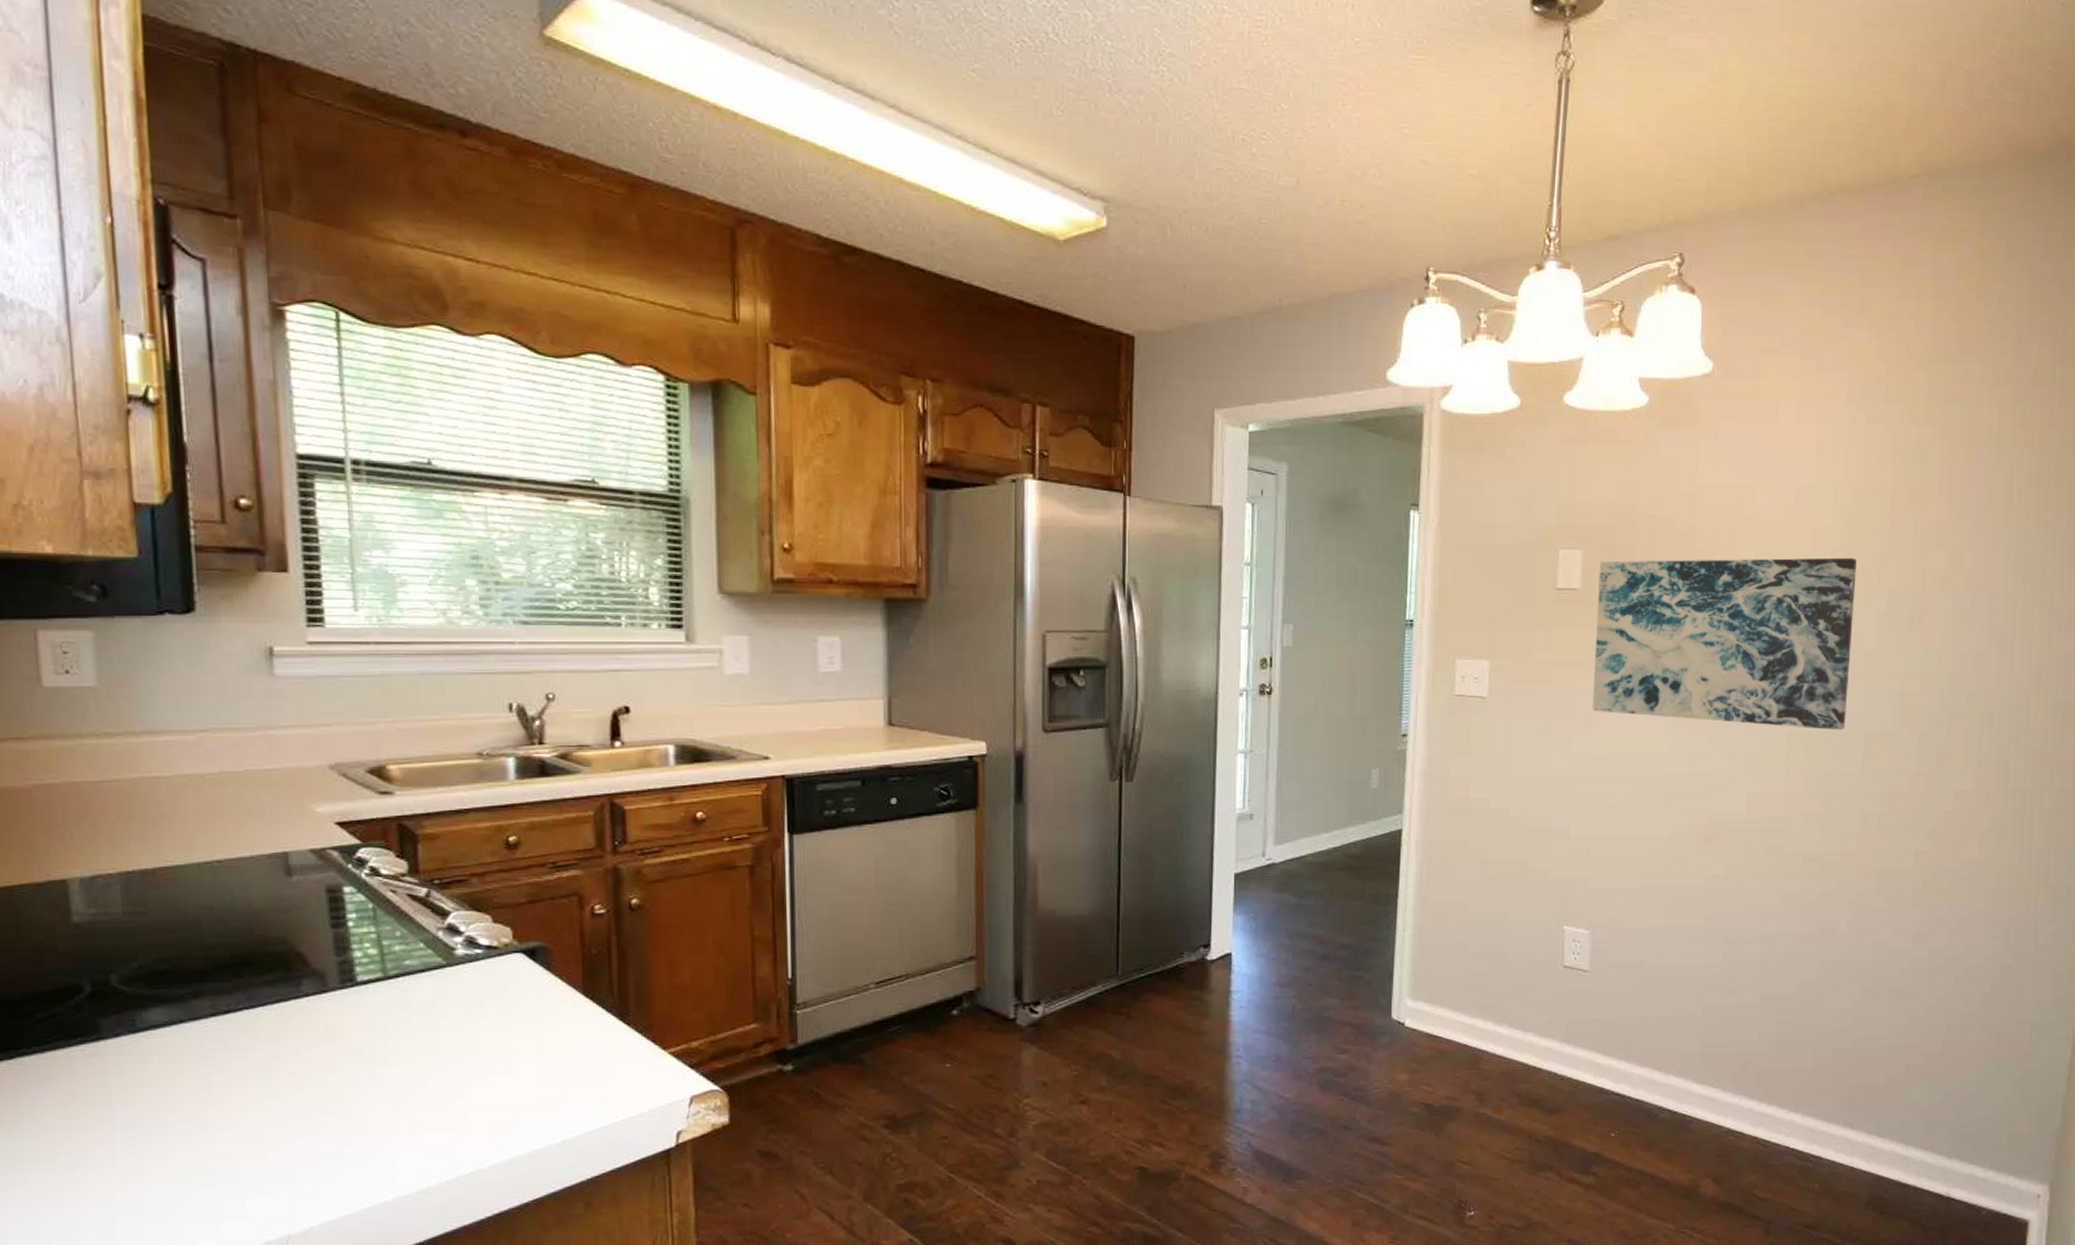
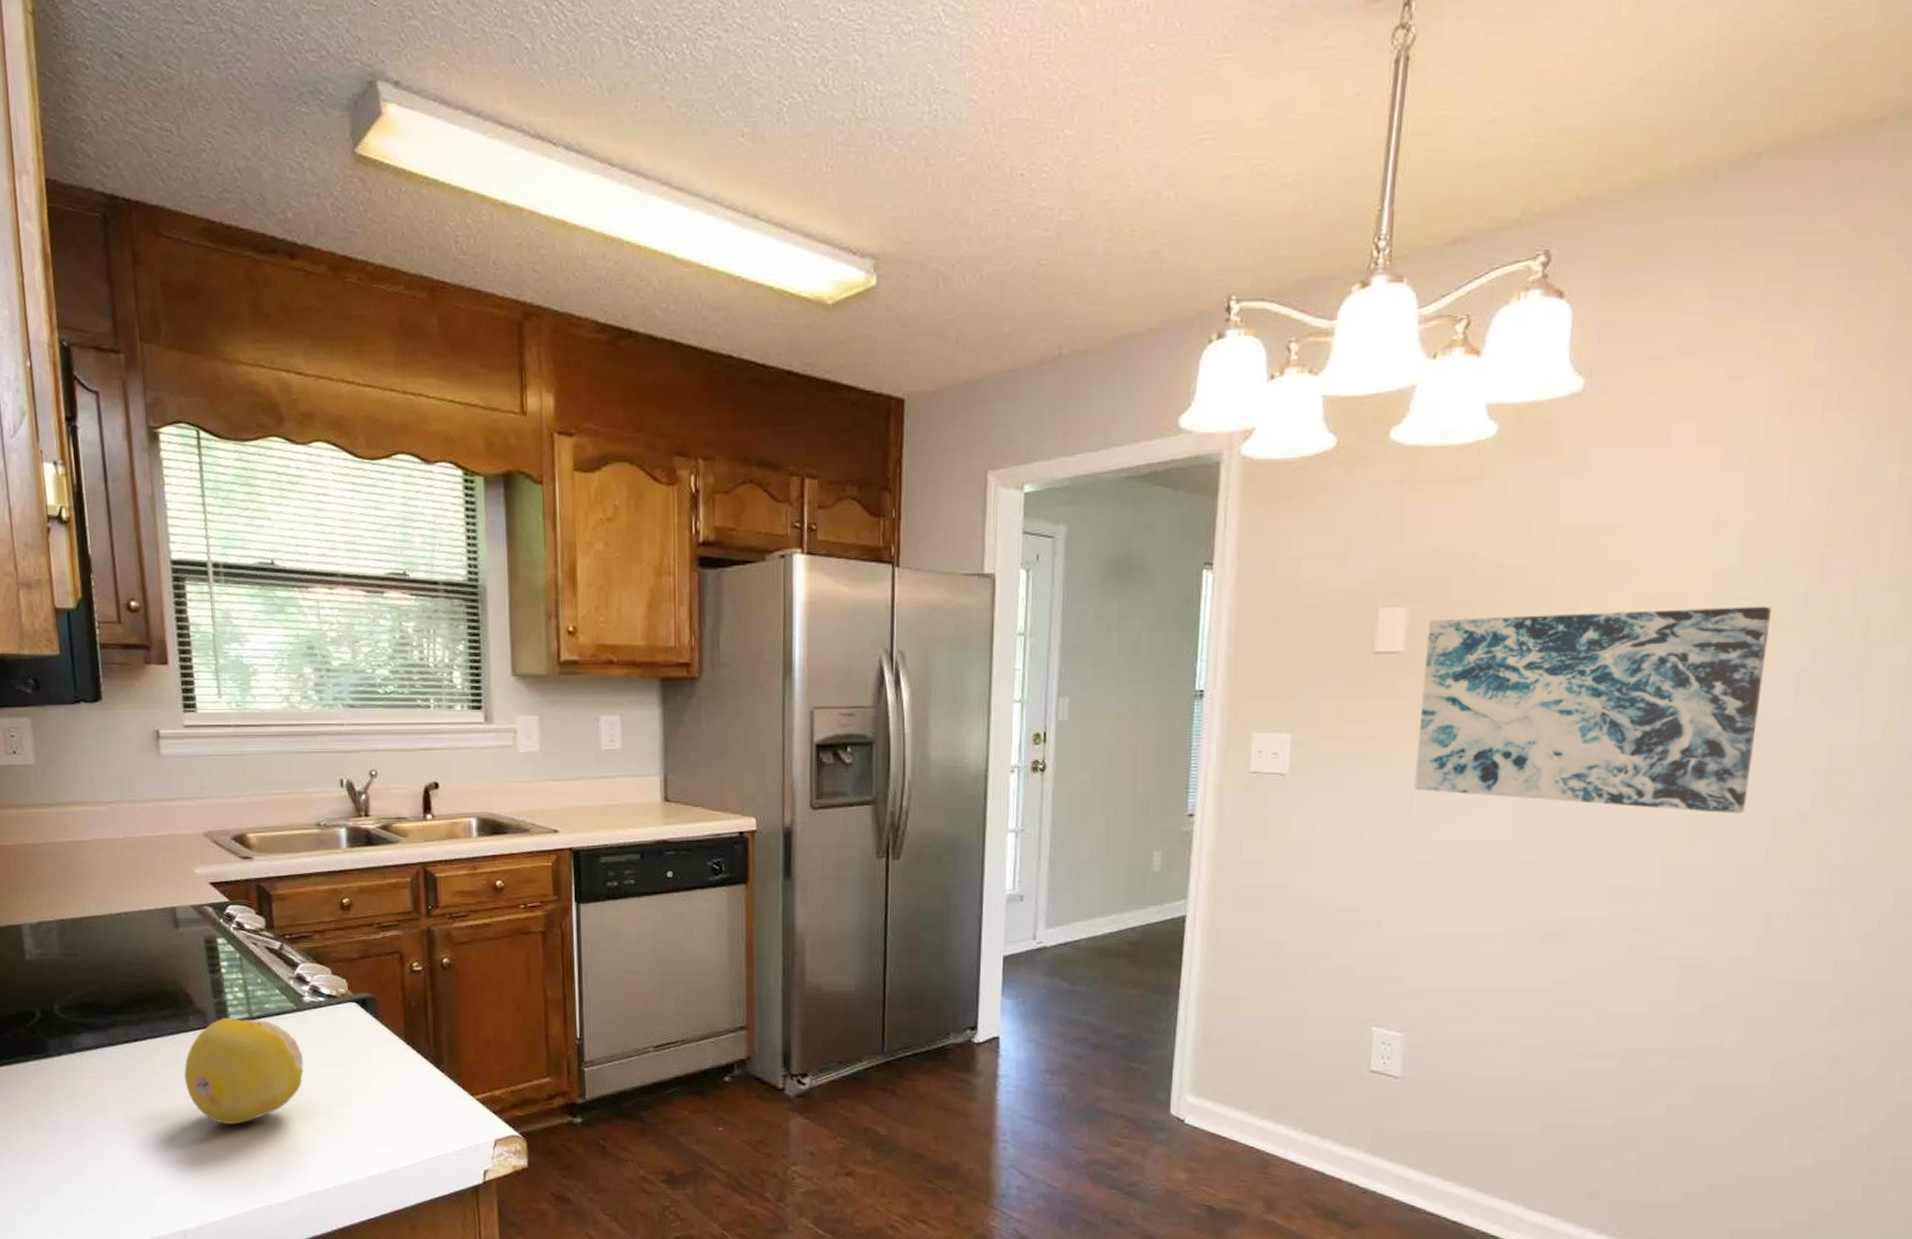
fruit: none [292,979,454,1104] -> present [183,1018,304,1124]

